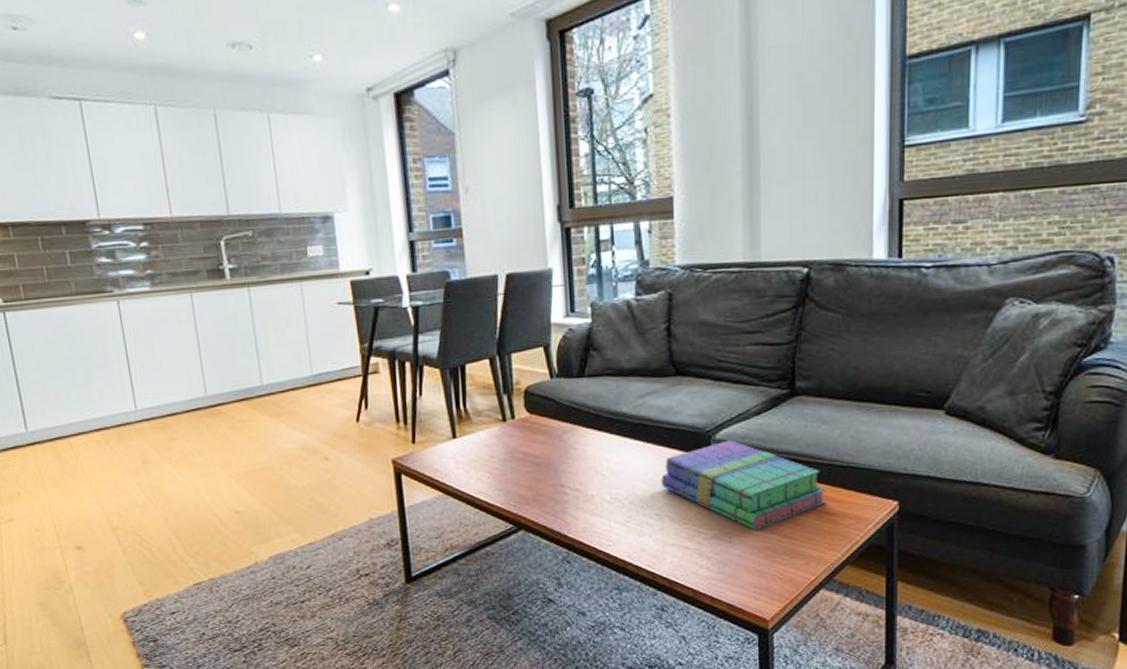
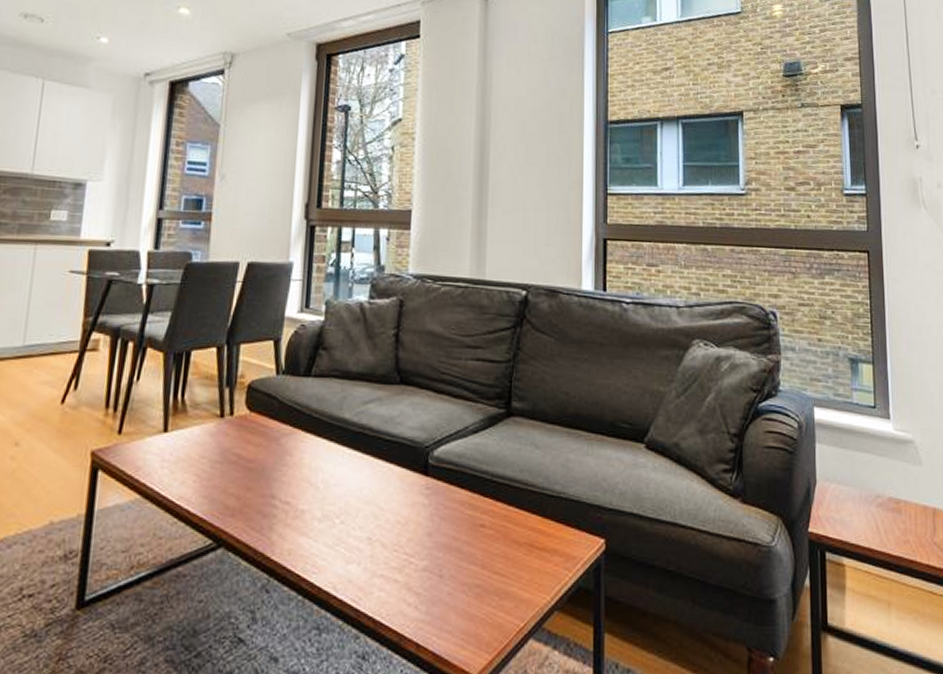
books: present [661,440,827,531] -> none [376,458,538,565]

